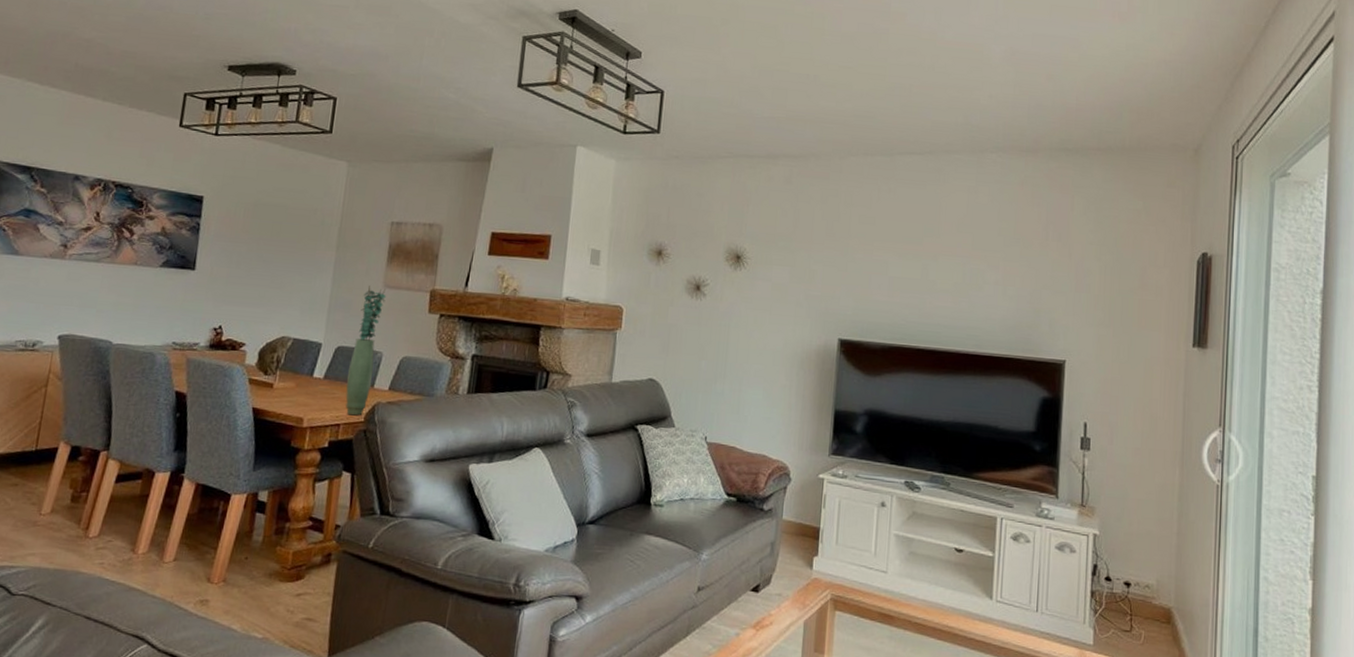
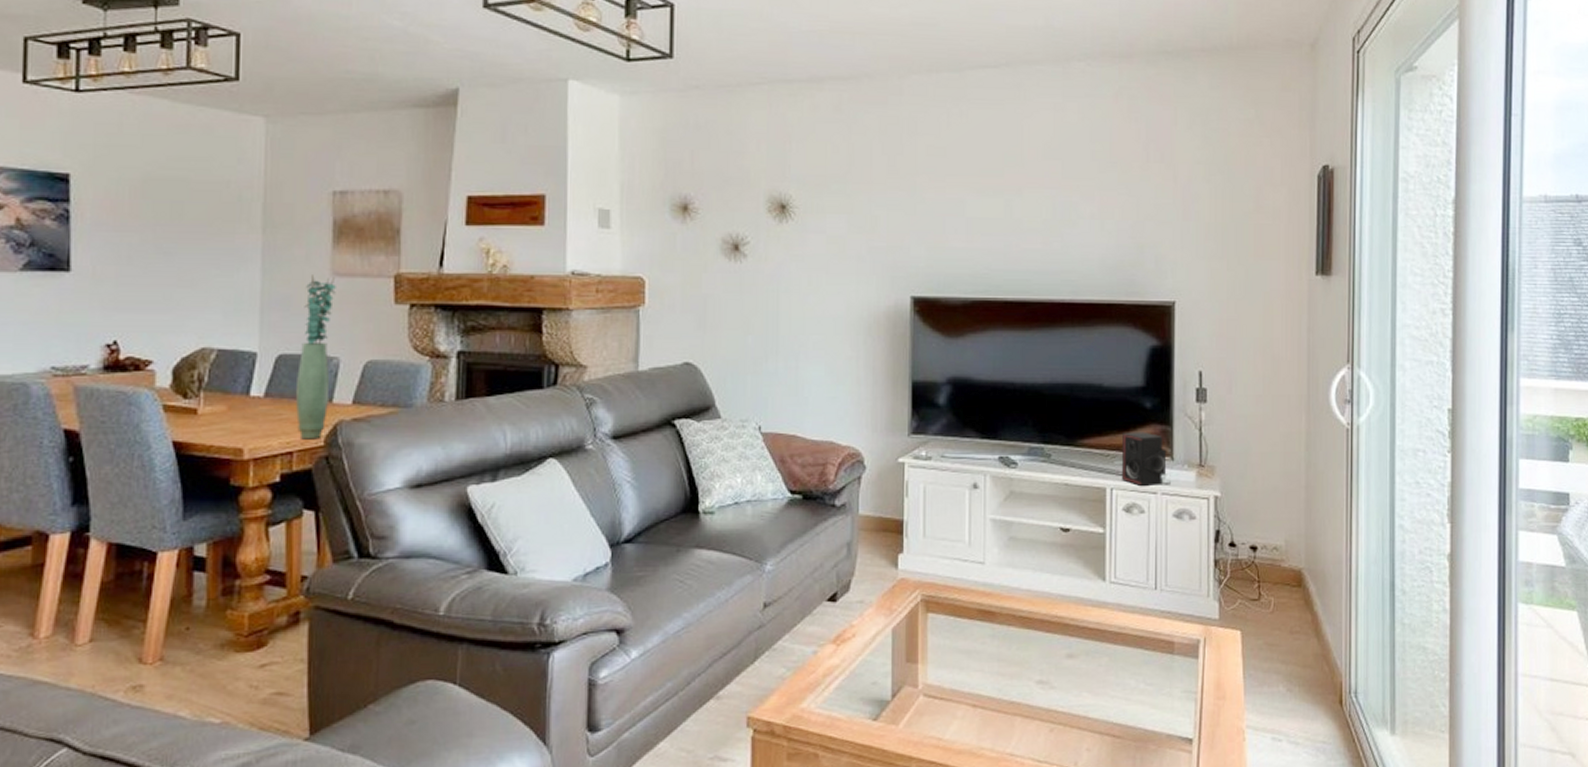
stereo: none [1011,470,1052,519] -> present [1122,432,1167,486]

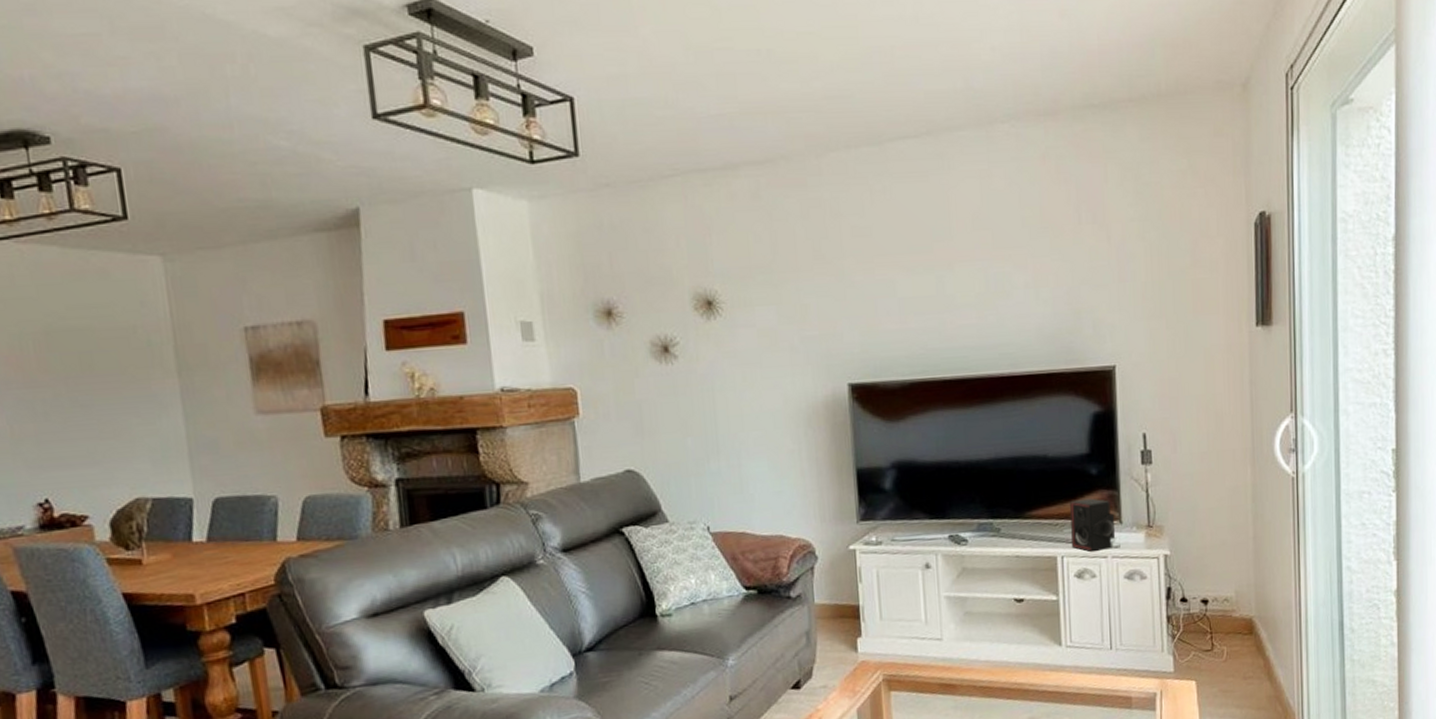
vase: present [295,275,336,440] -> none [232,415,274,580]

